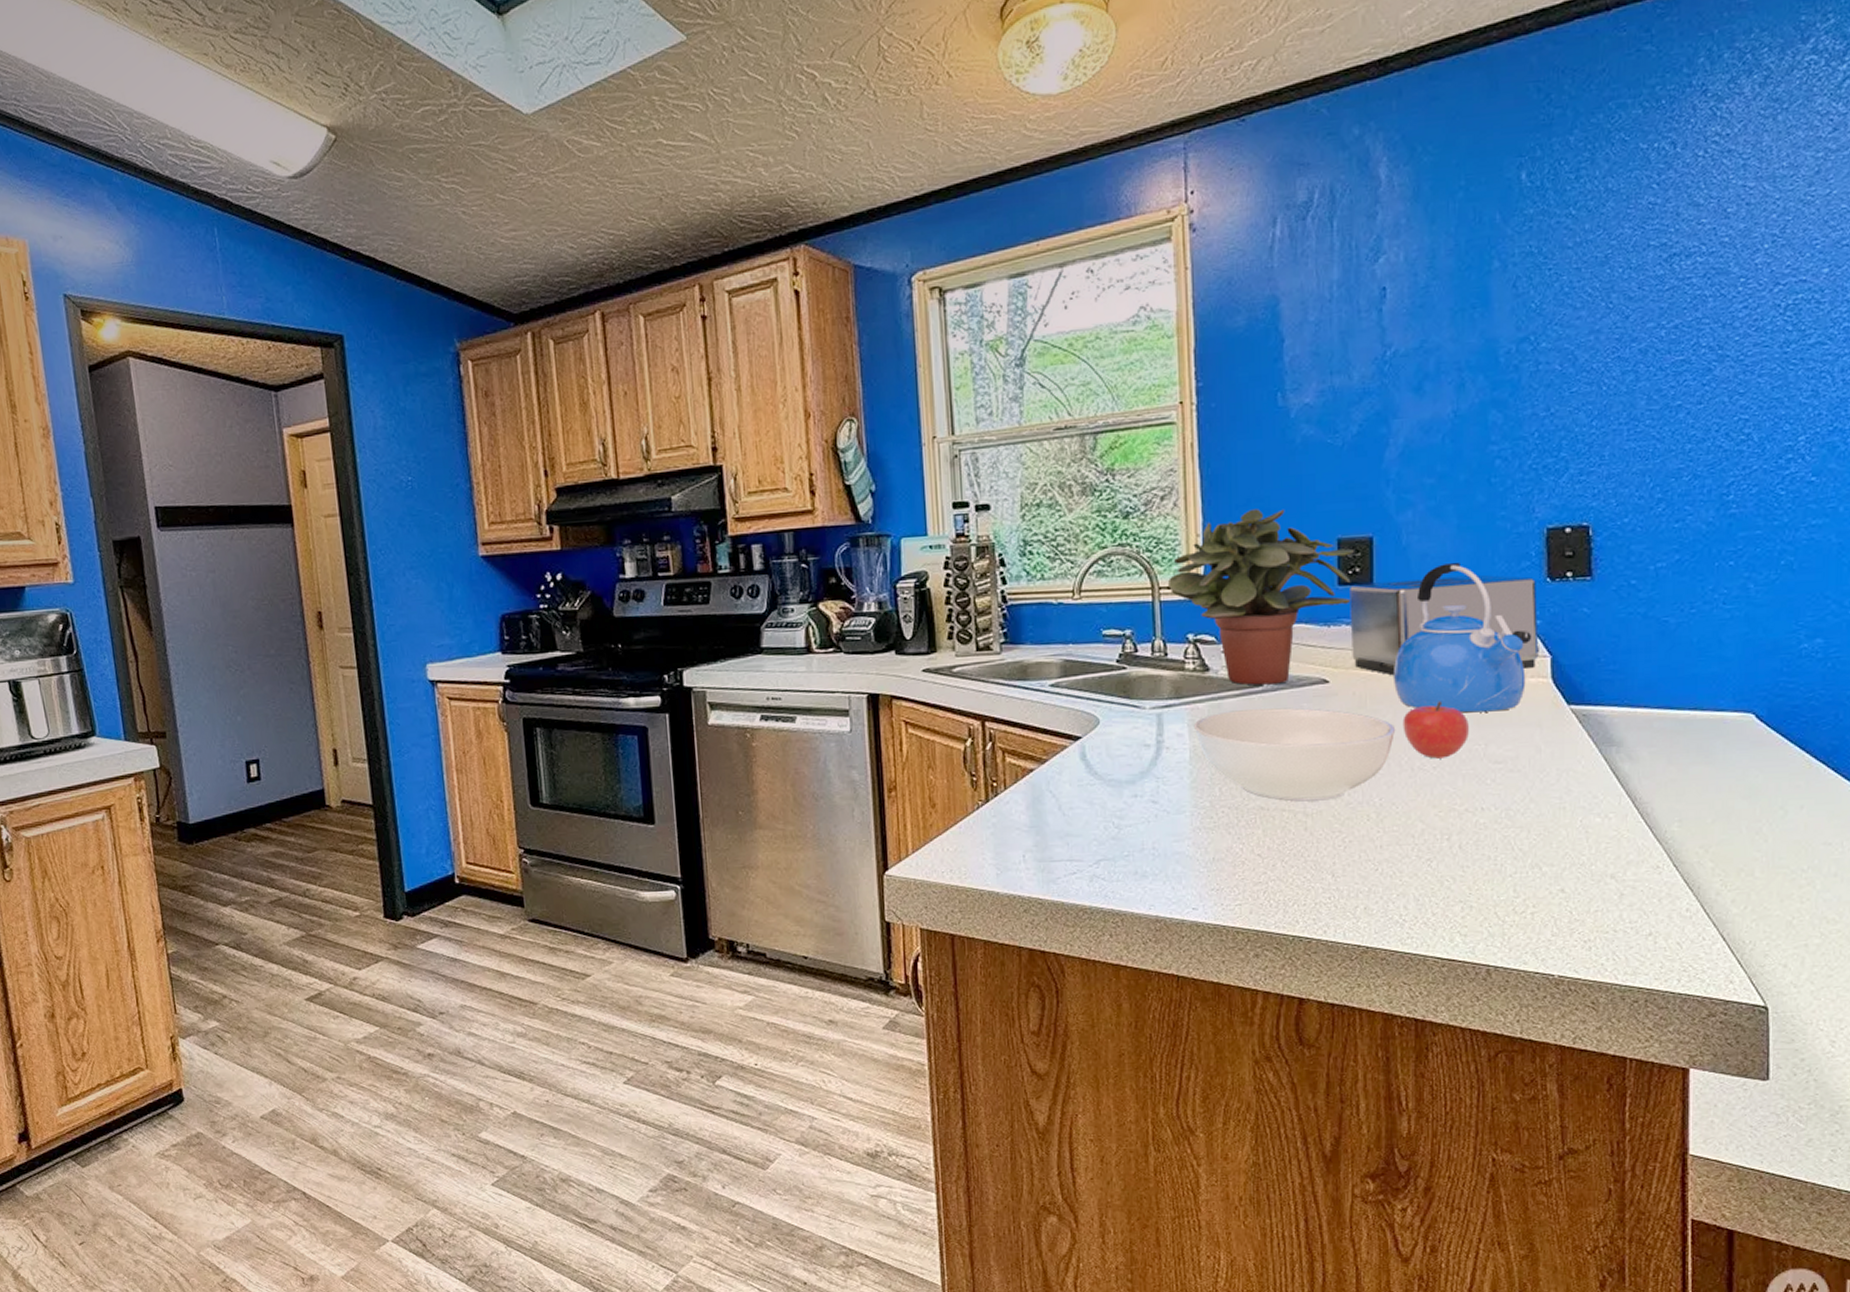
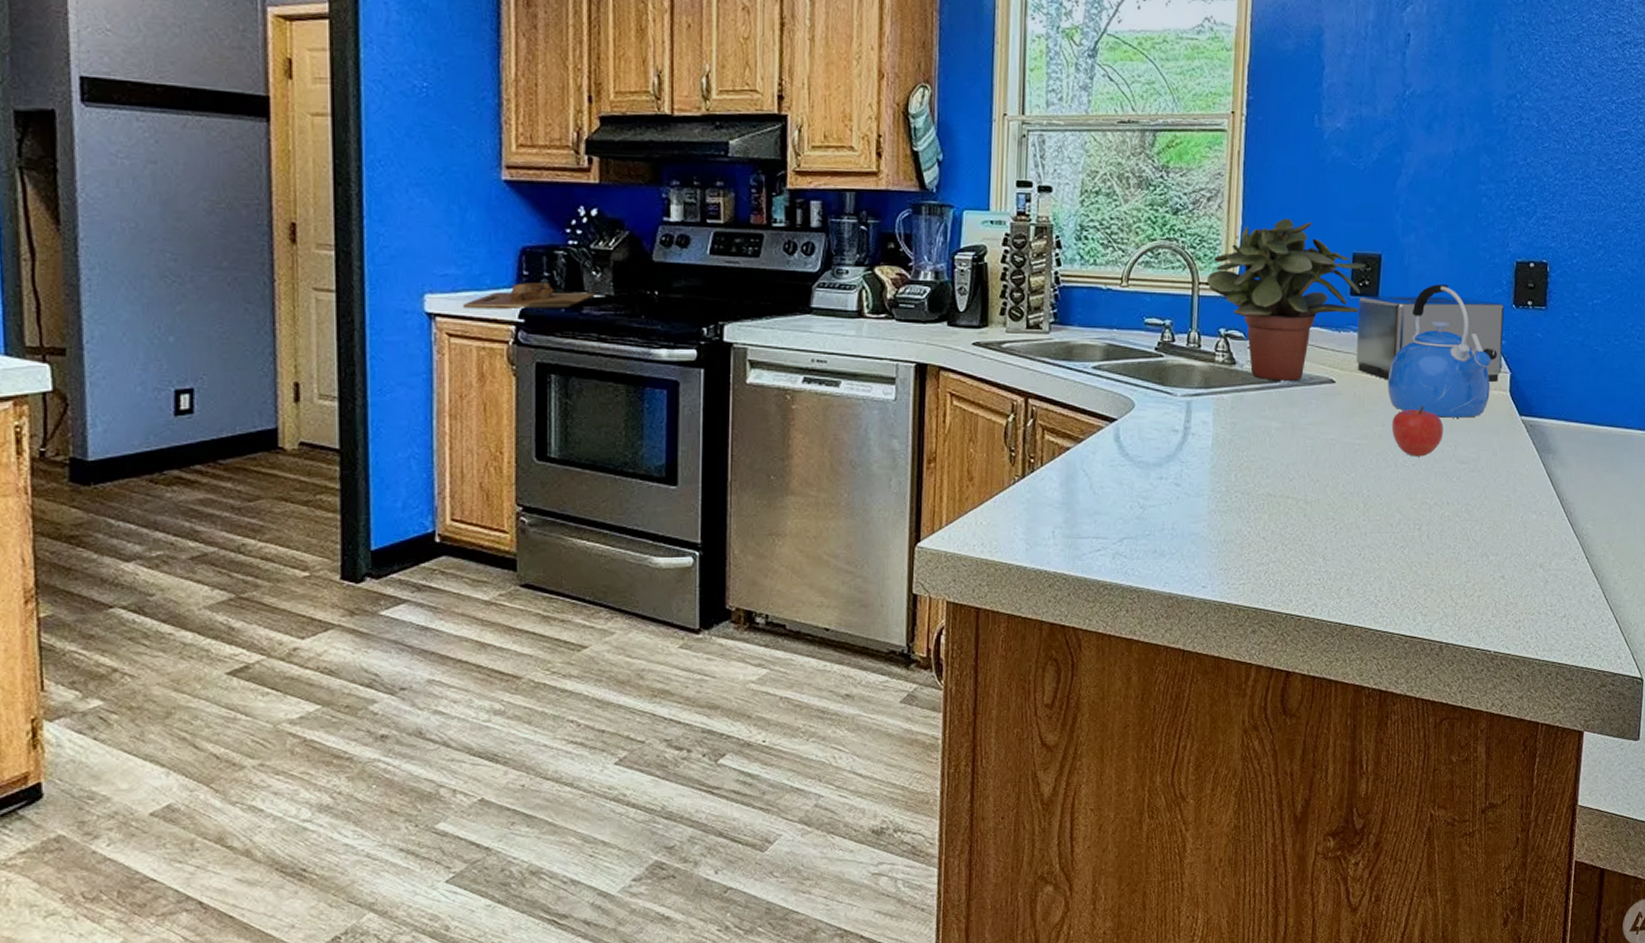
cutting board: none [457,644,567,674] -> present [462,282,595,309]
bowl: present [1193,707,1396,802] -> none [1217,403,1386,490]

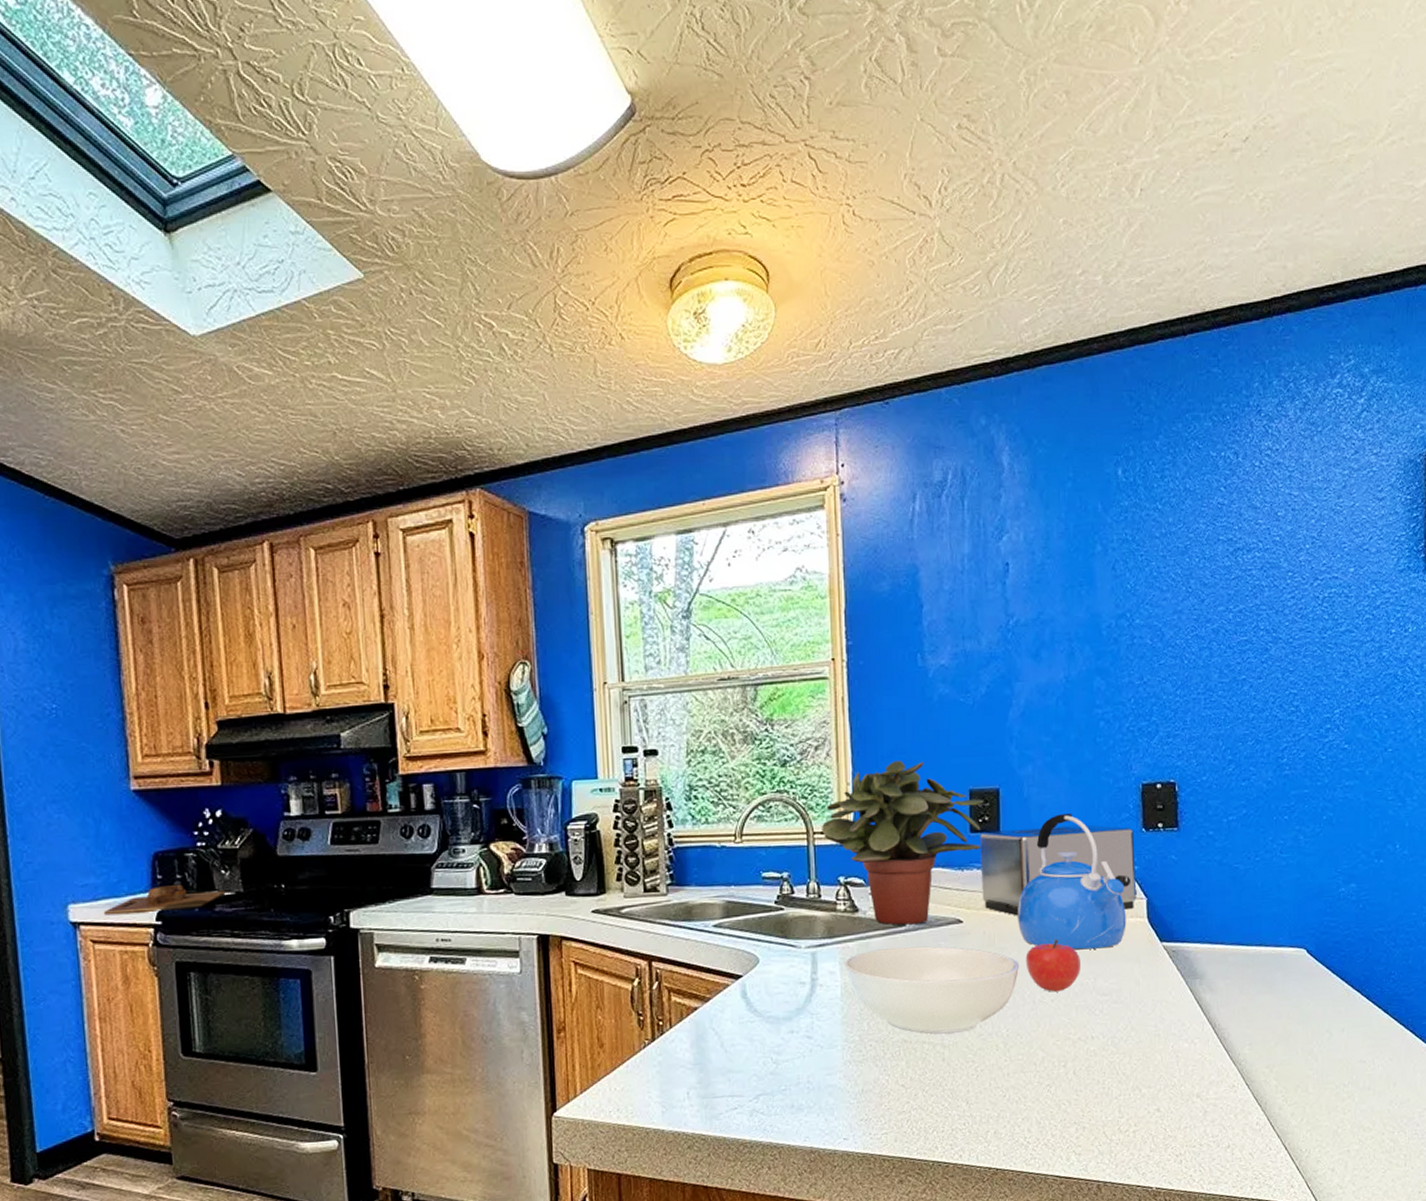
bowl: none [1217,403,1386,490] -> present [844,946,1020,1034]

